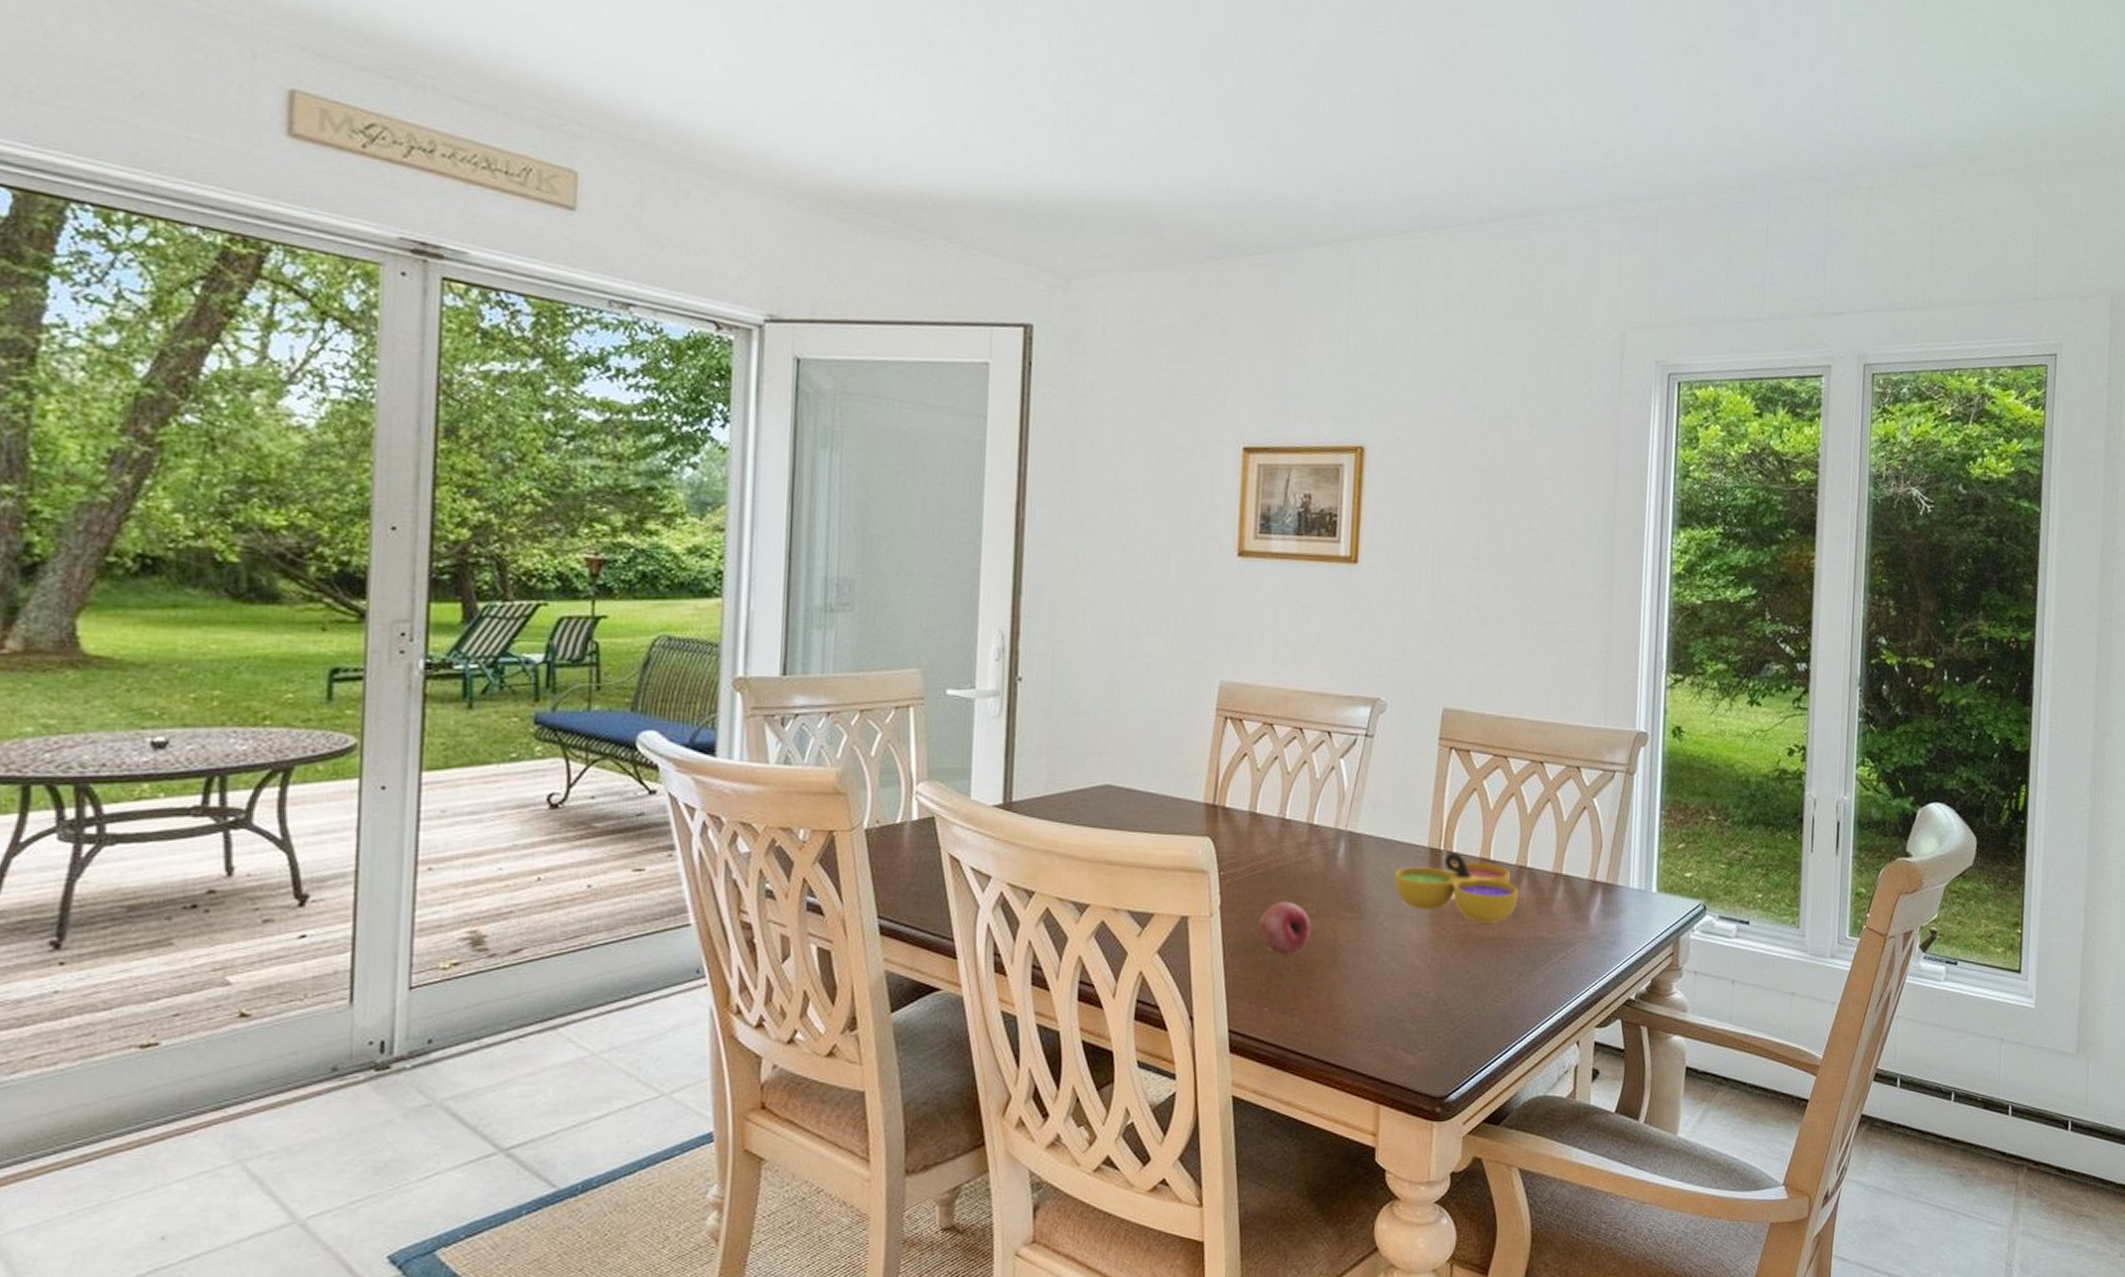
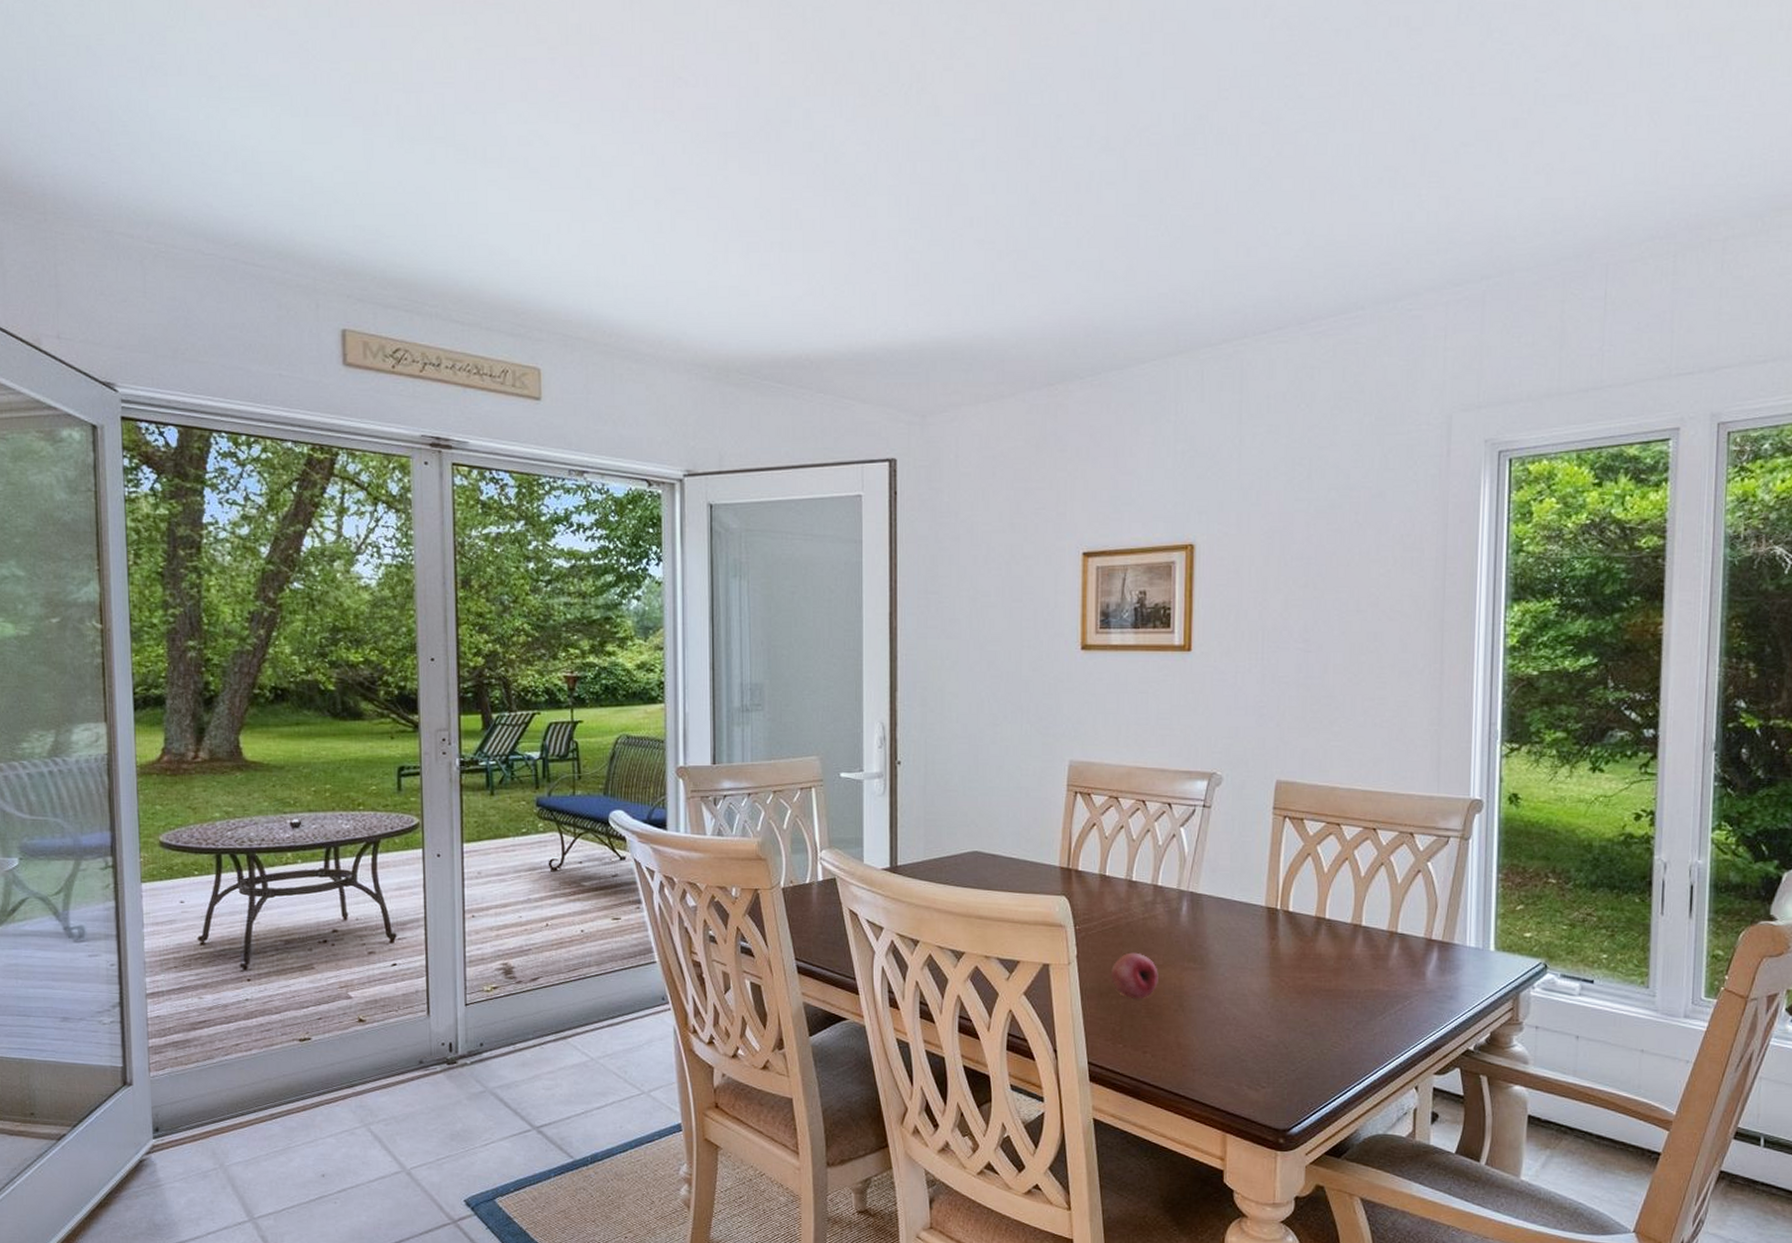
decorative bowl: present [1393,851,1519,923] -> none [1233,911,1354,976]

